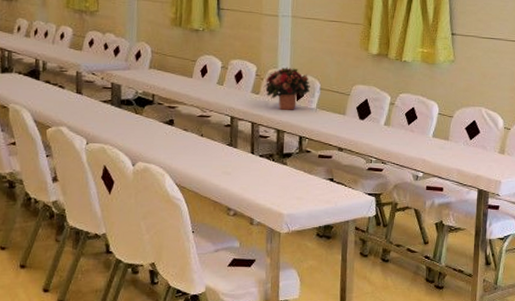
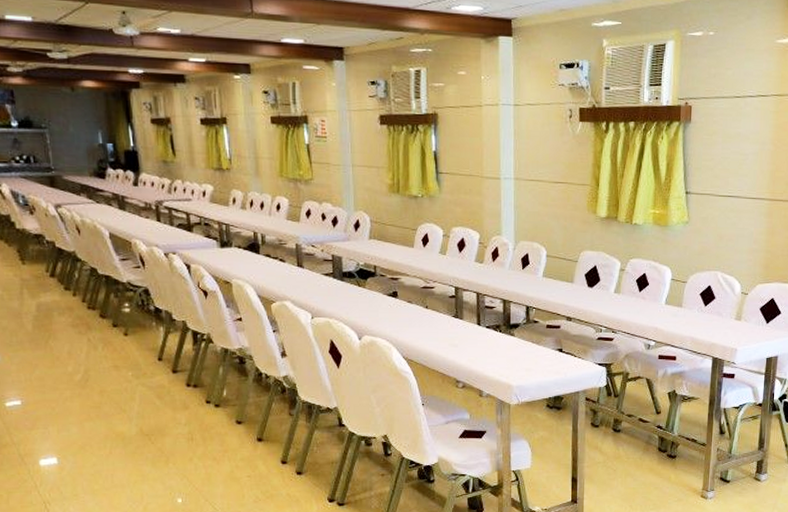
bouquet: present [263,67,310,110] -> none [487,233,536,279]

